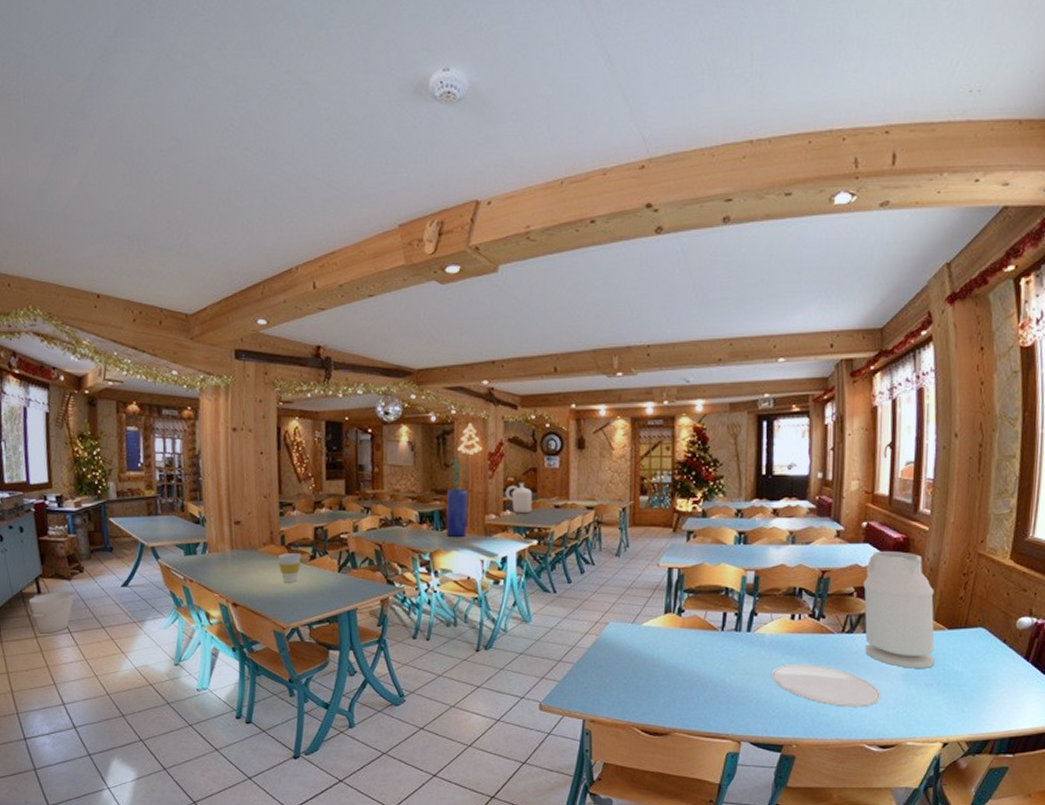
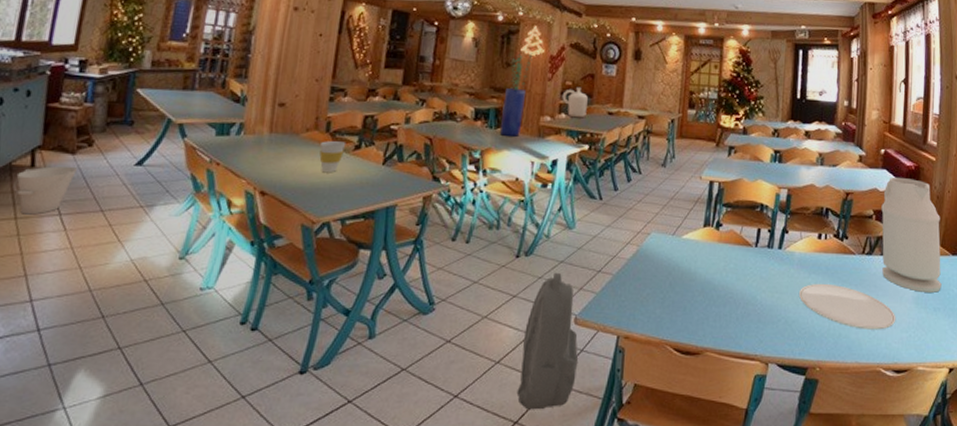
backpack: none [490,663,547,786] -> present [516,272,579,410]

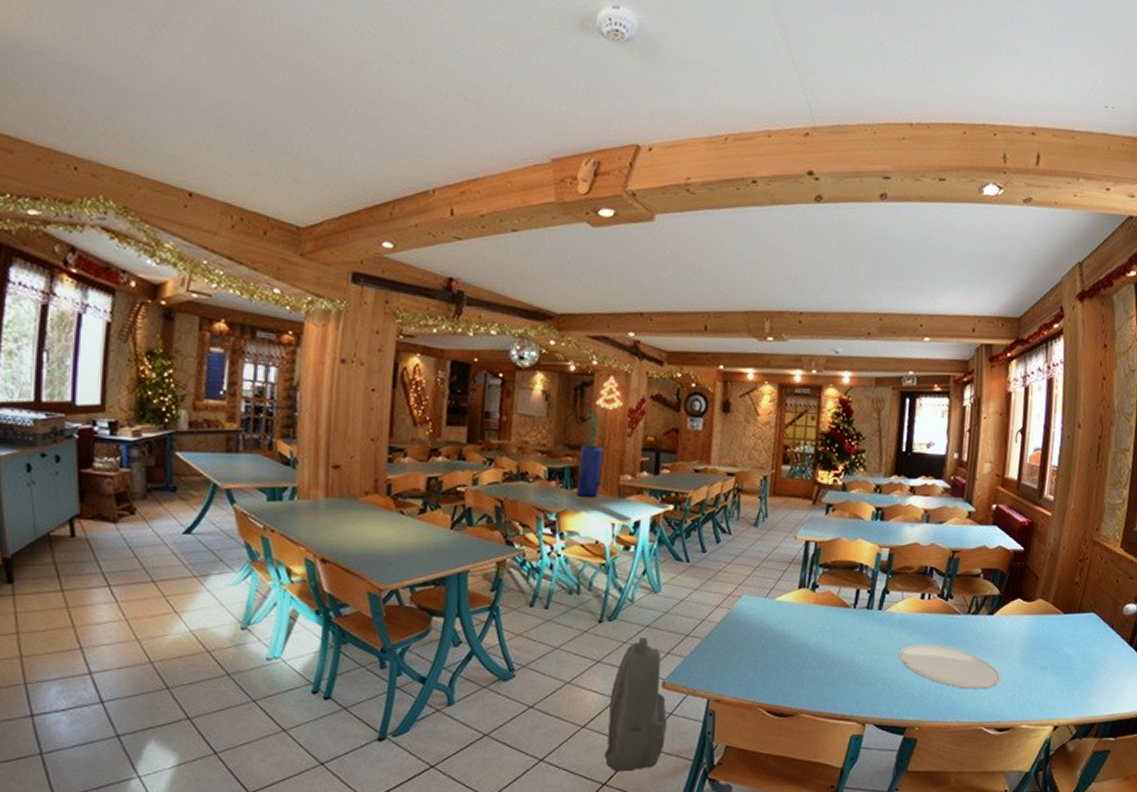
bucket: present [13,166,77,215] -> none [54,535,121,587]
cup: present [319,141,346,173] -> none [382,505,410,539]
water jug: present [562,86,588,118] -> none [643,442,672,477]
water jug: present [881,177,942,294] -> none [988,534,1053,653]

